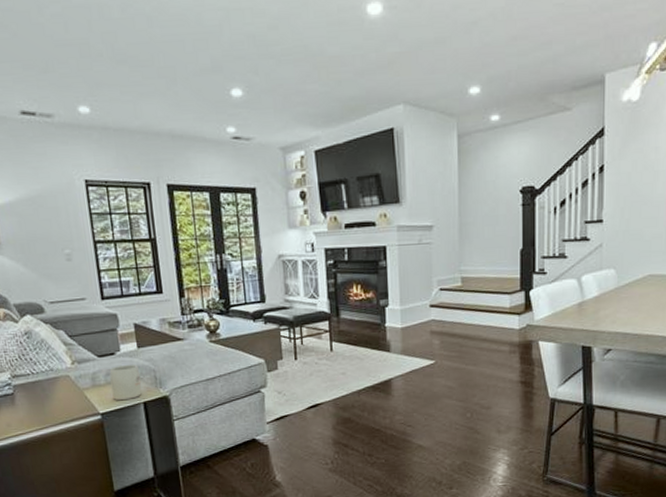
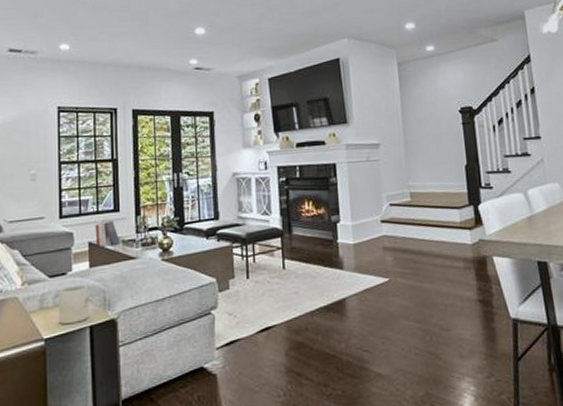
books: none [139,300,166,329] -> present [95,218,121,247]

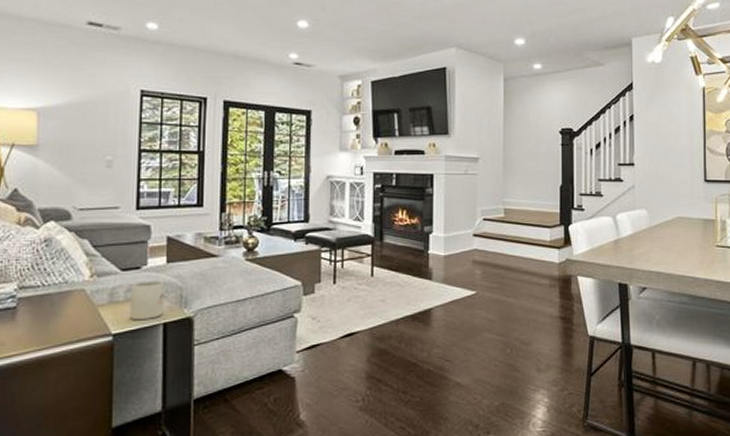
books: present [95,218,121,247] -> none [175,213,202,242]

